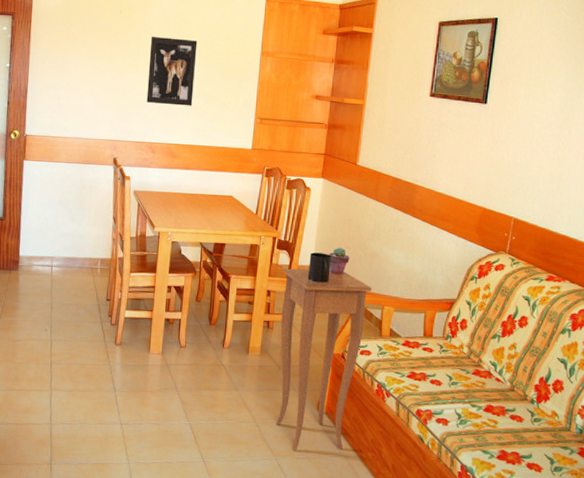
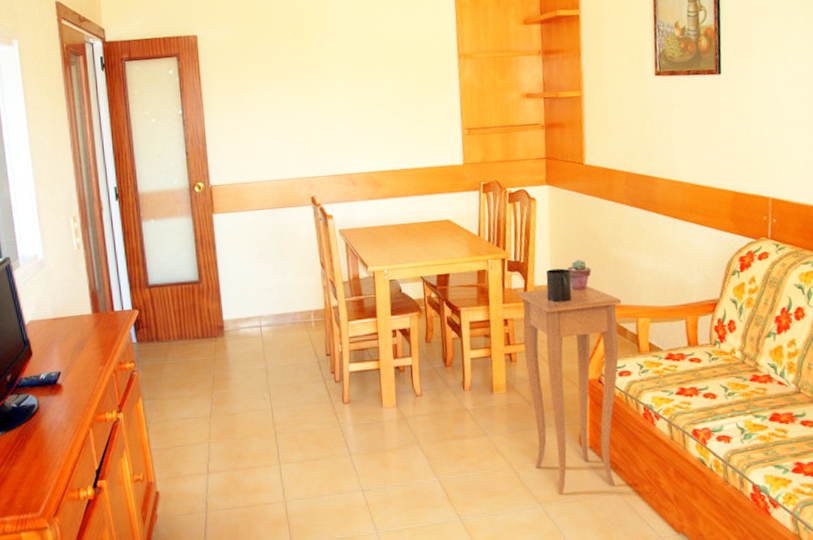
wall art: present [146,37,198,106] -> none [333,53,390,130]

